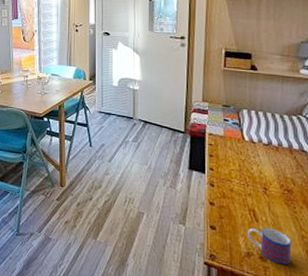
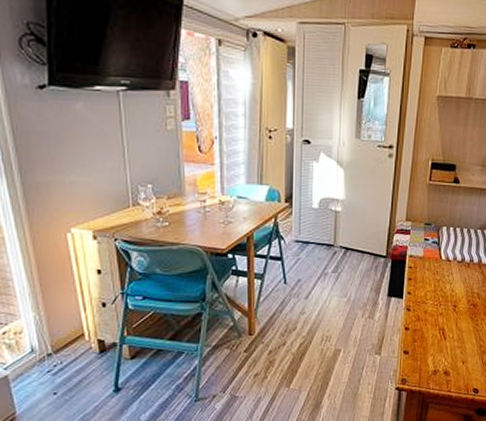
mug: present [247,227,292,265] -> none [435,343,472,376]

